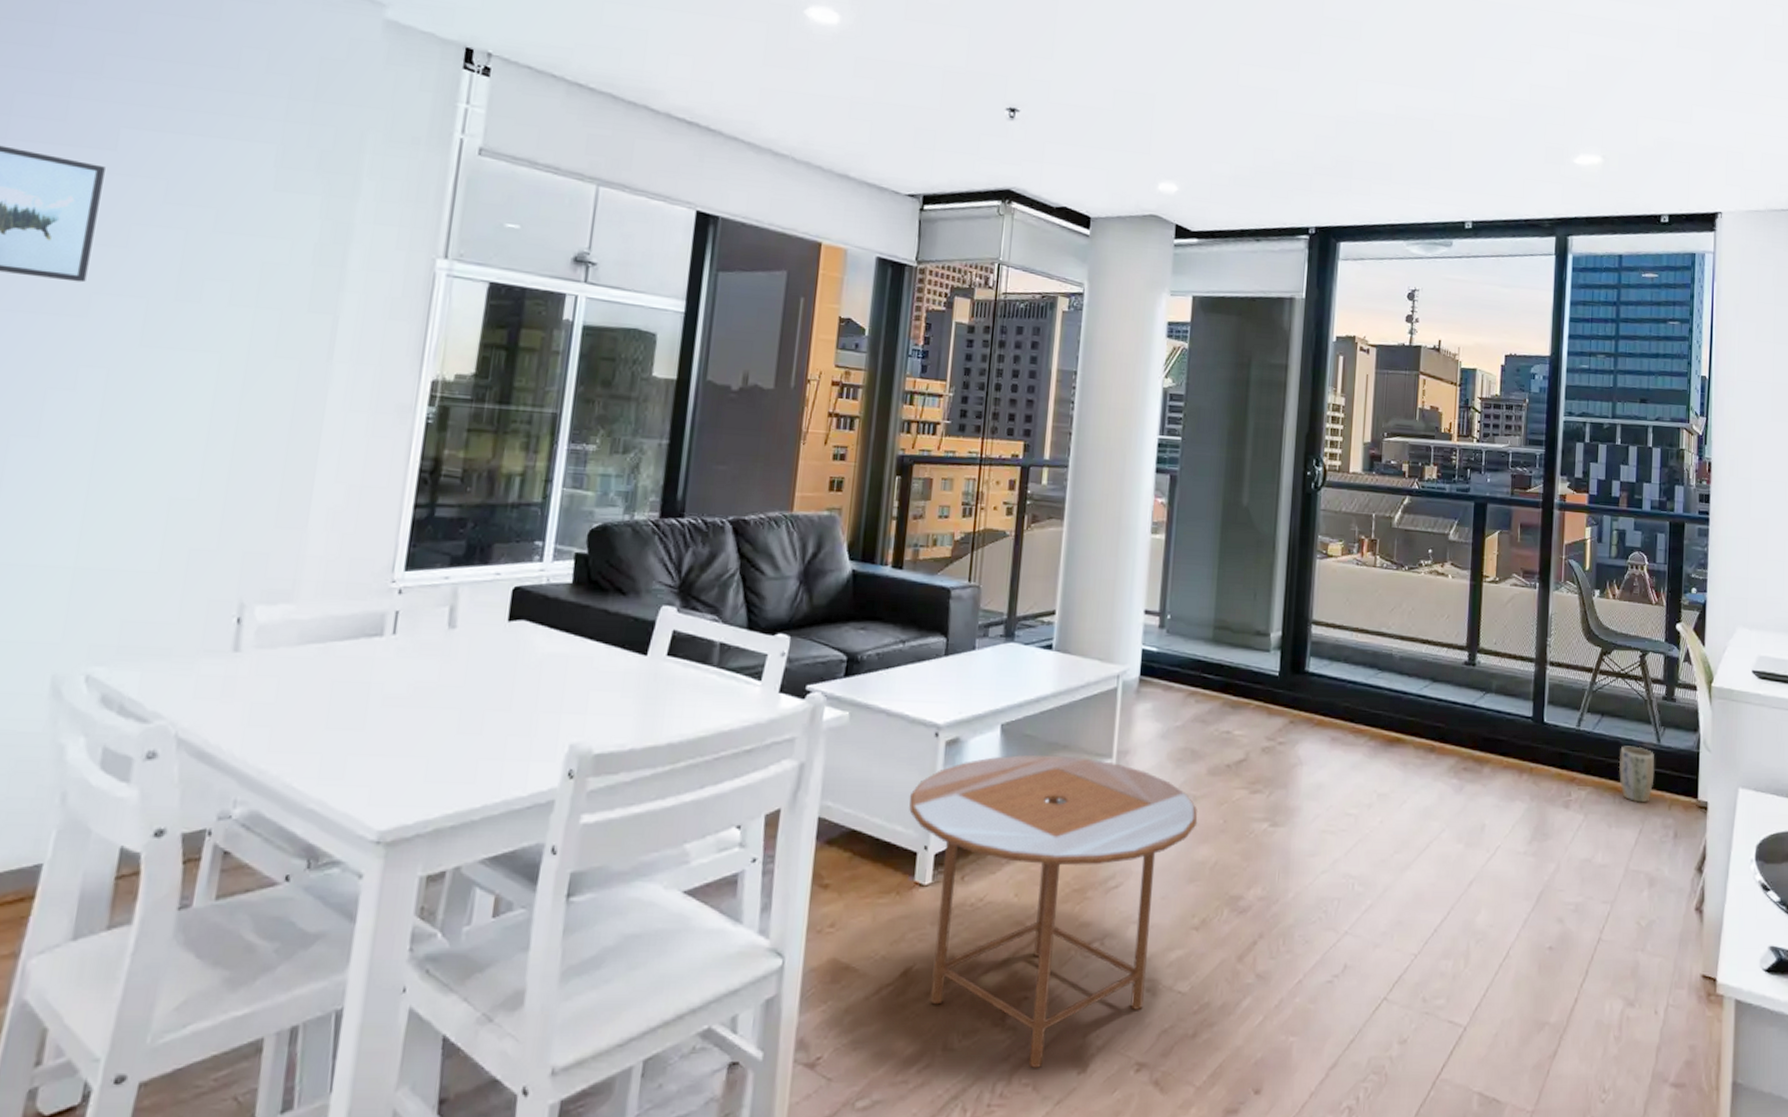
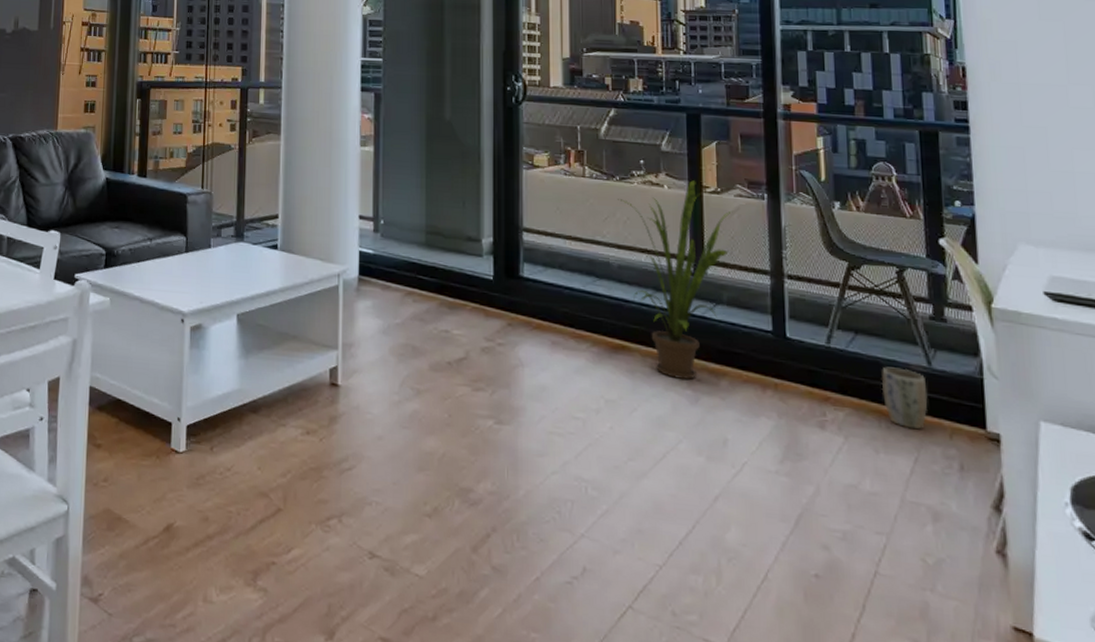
side table: present [909,754,1198,1069] -> none [162,342,423,630]
house plant: none [1405,569,1508,769] -> present [618,179,733,380]

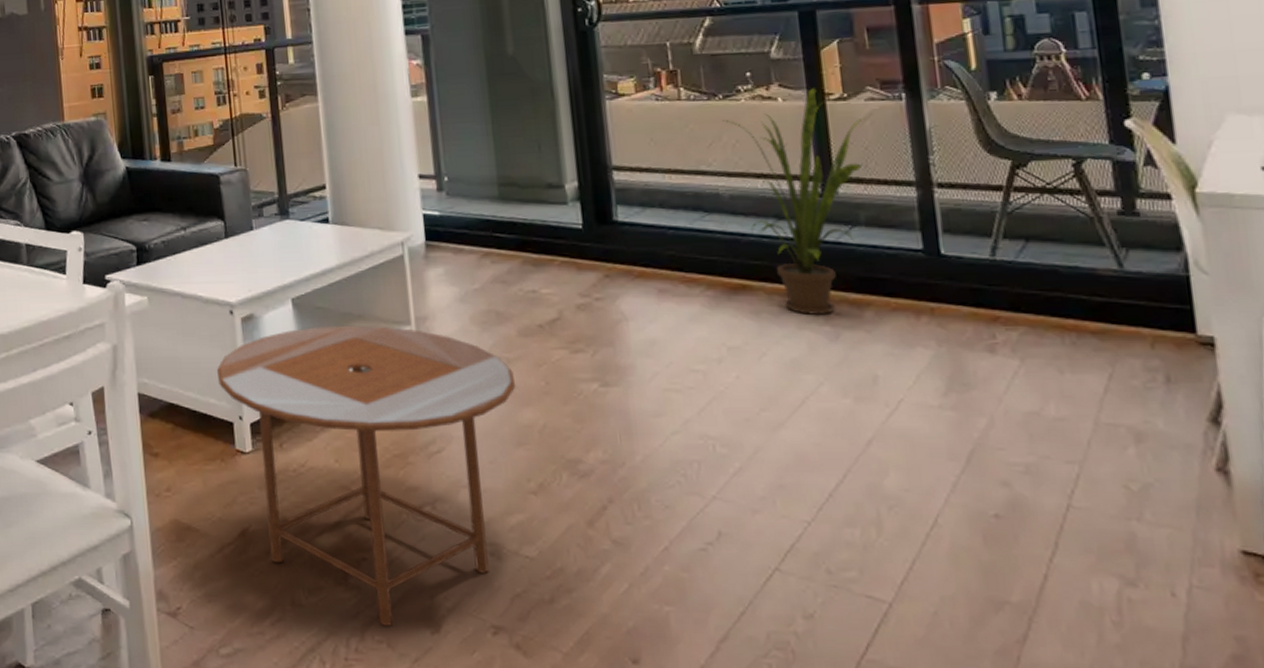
side table: none [162,342,423,630] -> present [216,325,516,627]
plant pot: present [881,367,928,430] -> none [1061,274,1122,342]

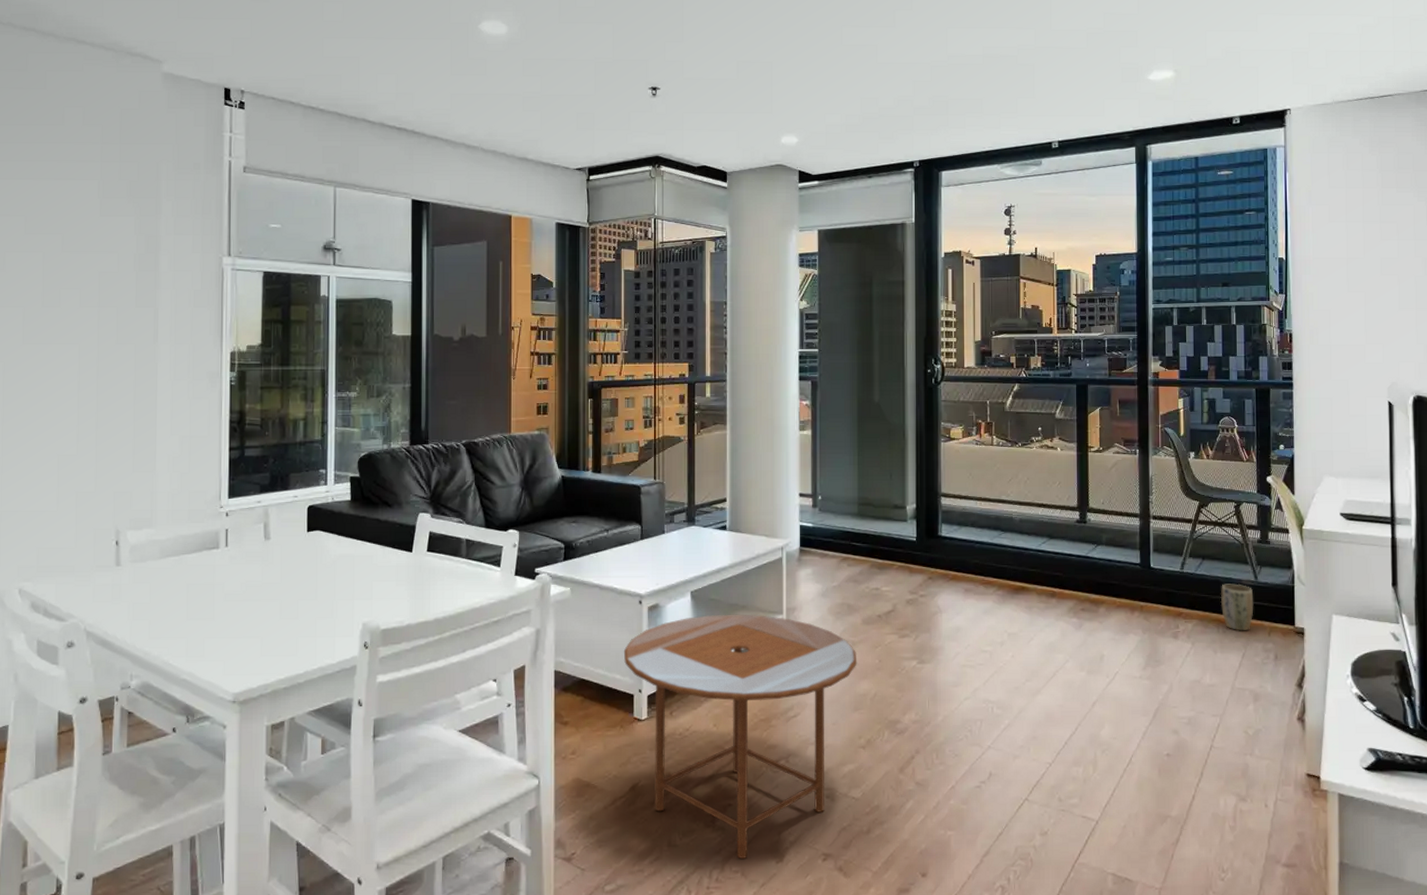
house plant: present [723,87,865,315] -> none [1020,441,1112,610]
plant pot: none [1061,274,1122,342] -> present [1220,583,1254,631]

